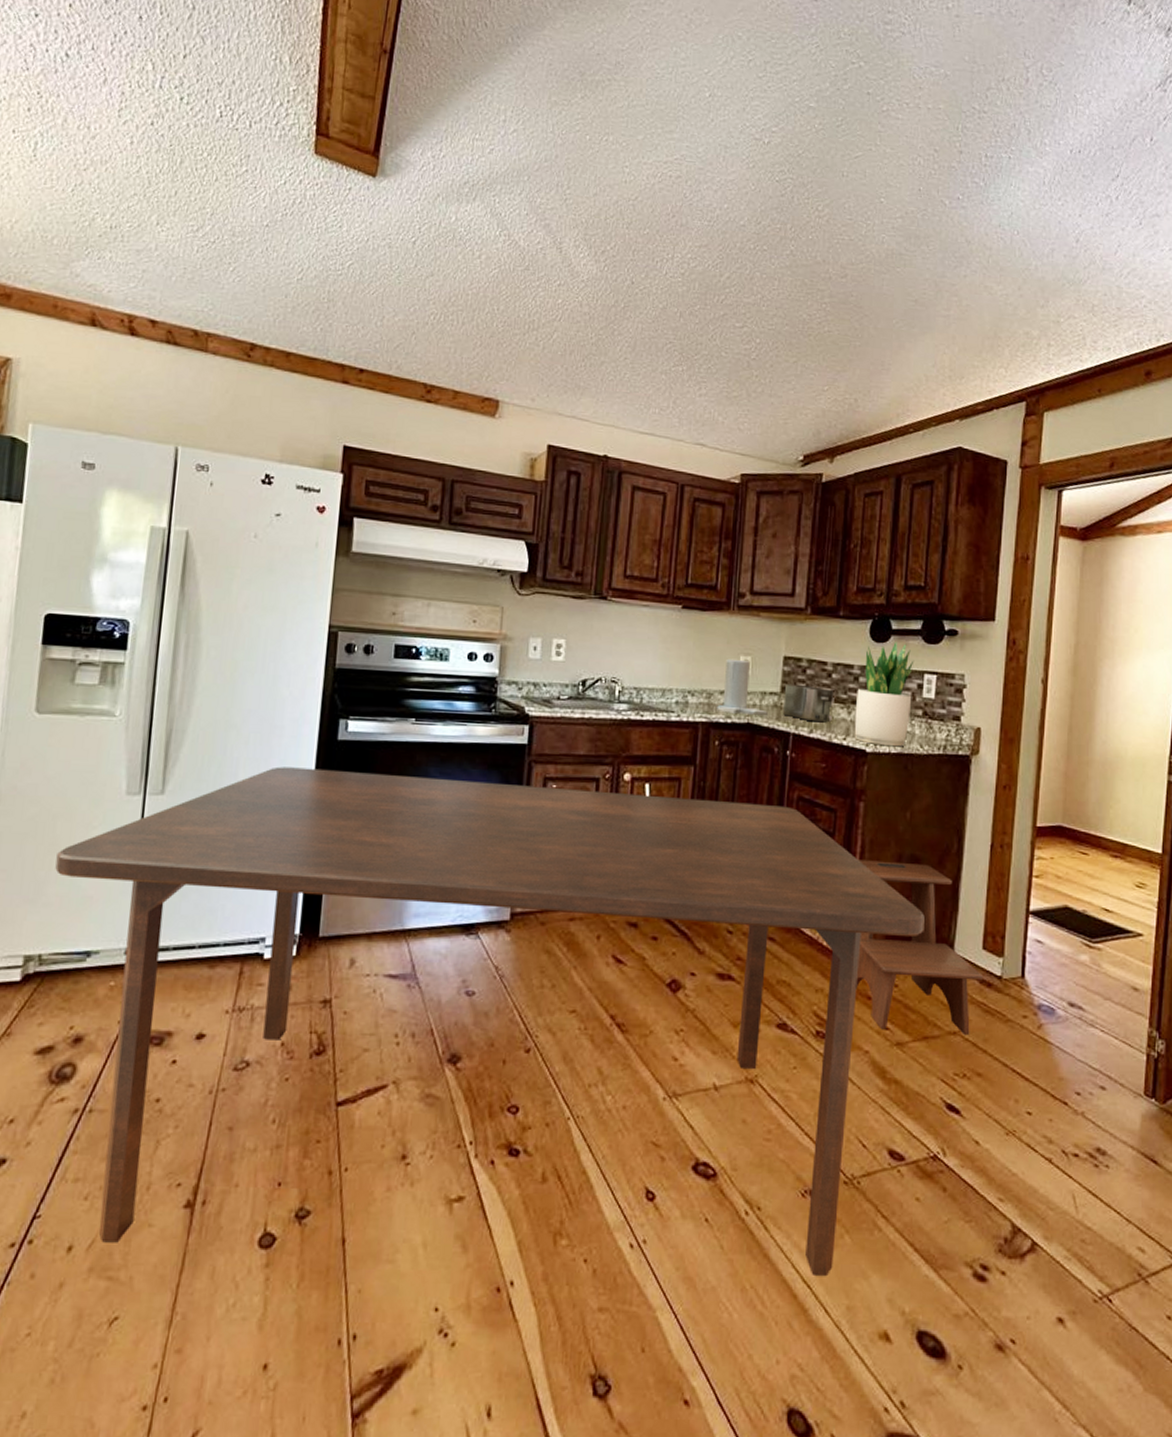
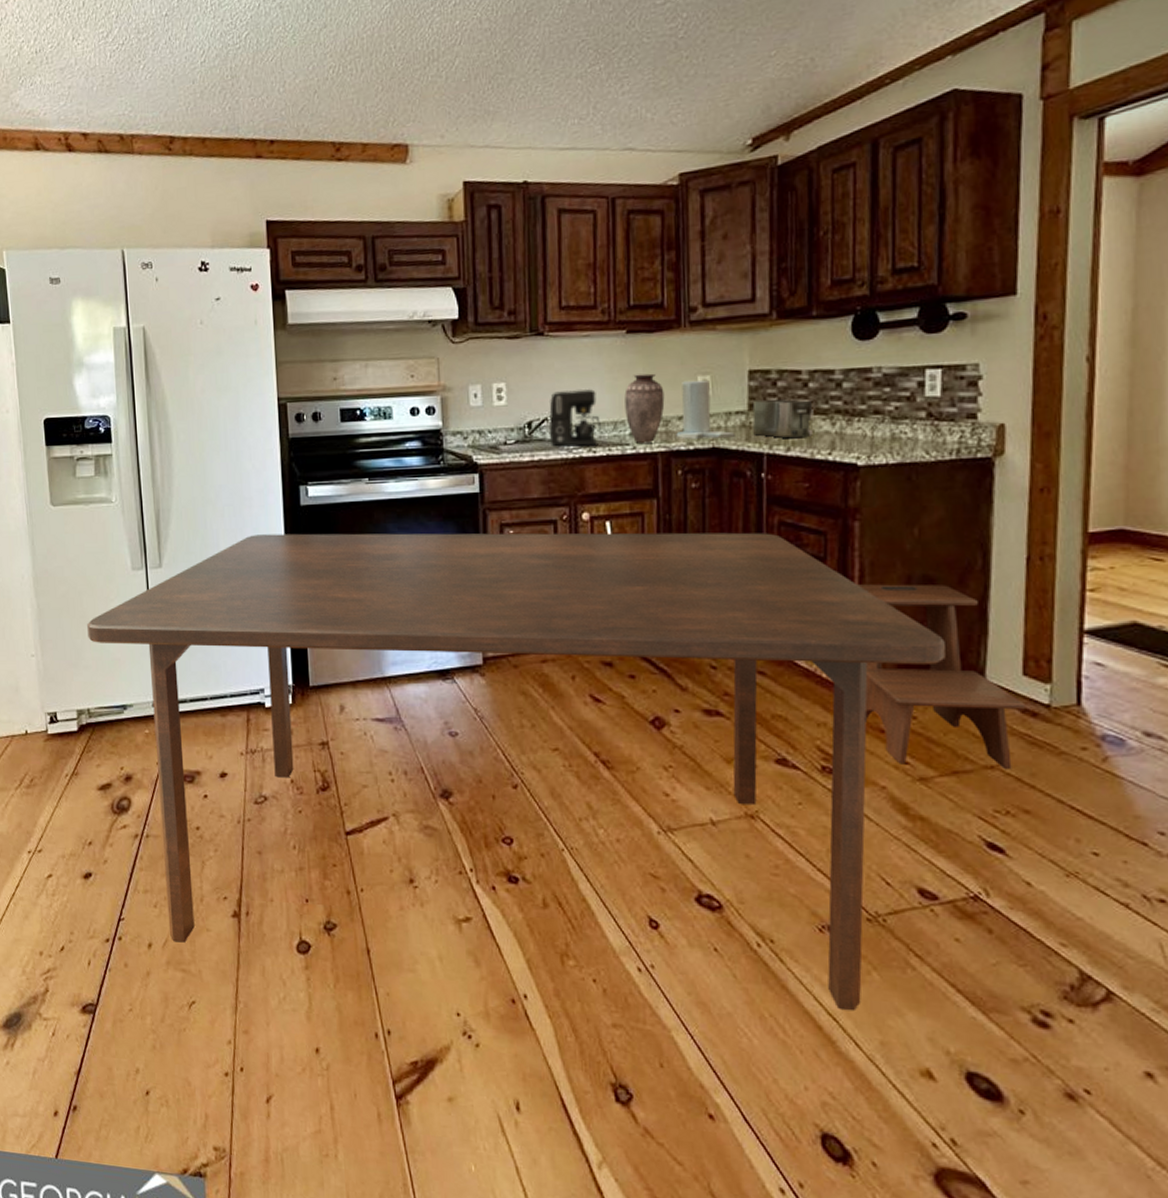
coffee maker: none [601,654,651,710] -> present [549,389,601,447]
vase: none [673,647,710,714] -> present [624,373,665,444]
planter: present [854,642,915,747] -> none [840,337,912,457]

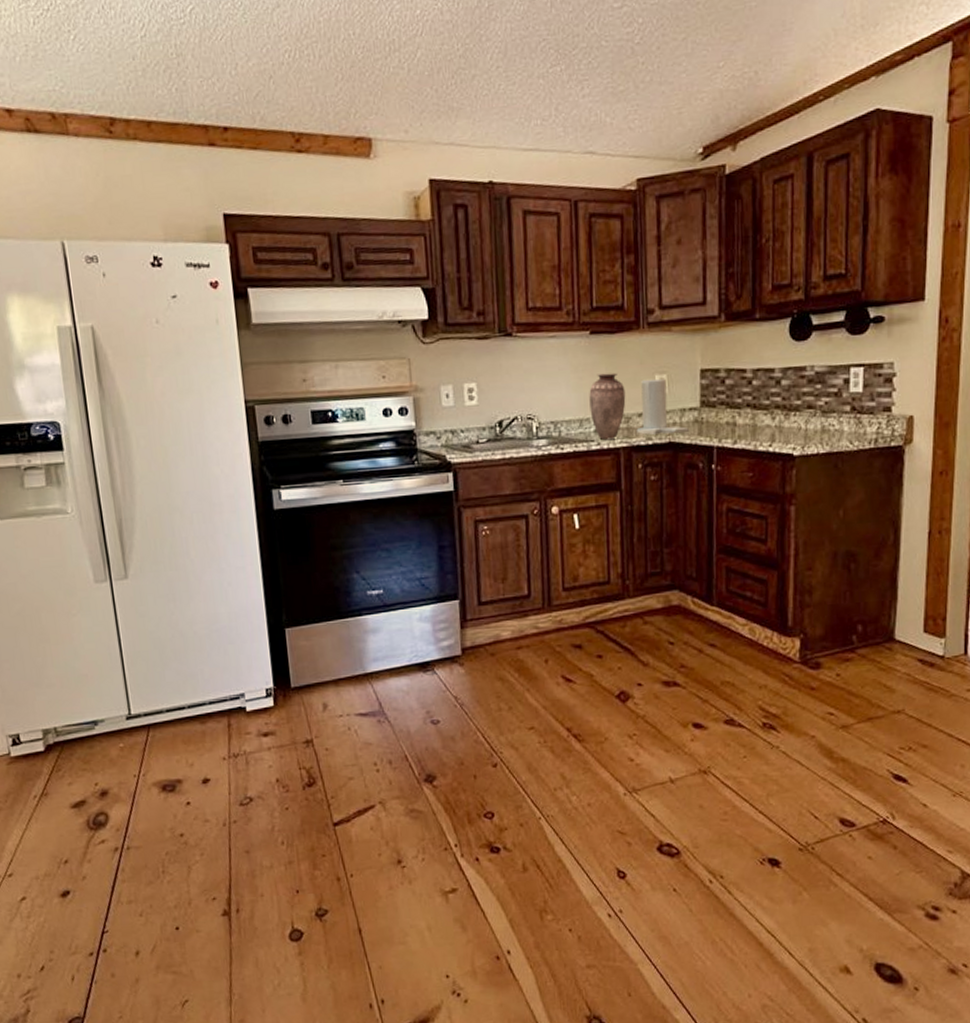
dining table: present [87,532,946,1010] -> none [48,519,864,947]
coffee maker: present [549,389,601,447] -> none [519,388,568,445]
toaster: present [752,398,814,439] -> none [704,395,757,433]
step stool: present [857,584,1026,770] -> none [793,558,926,716]

